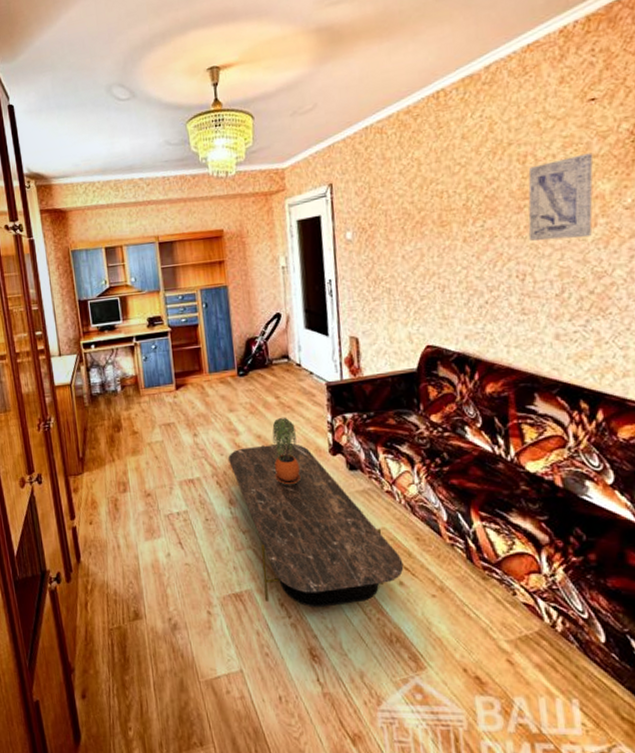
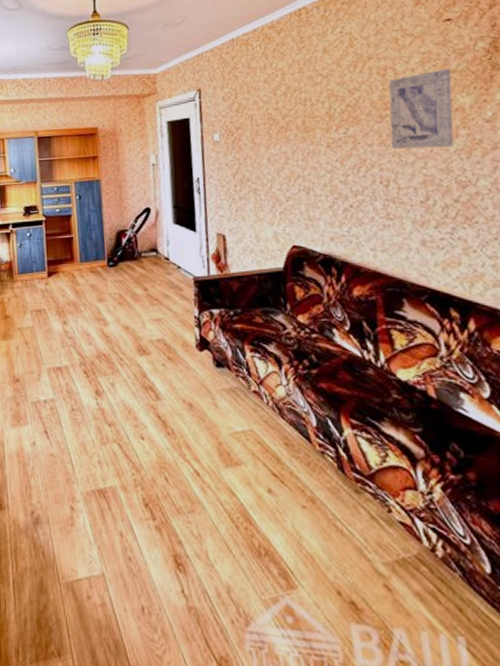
coffee table: present [228,443,404,608] -> none [96,335,272,512]
potted plant: present [272,417,300,485] -> none [139,309,167,379]

